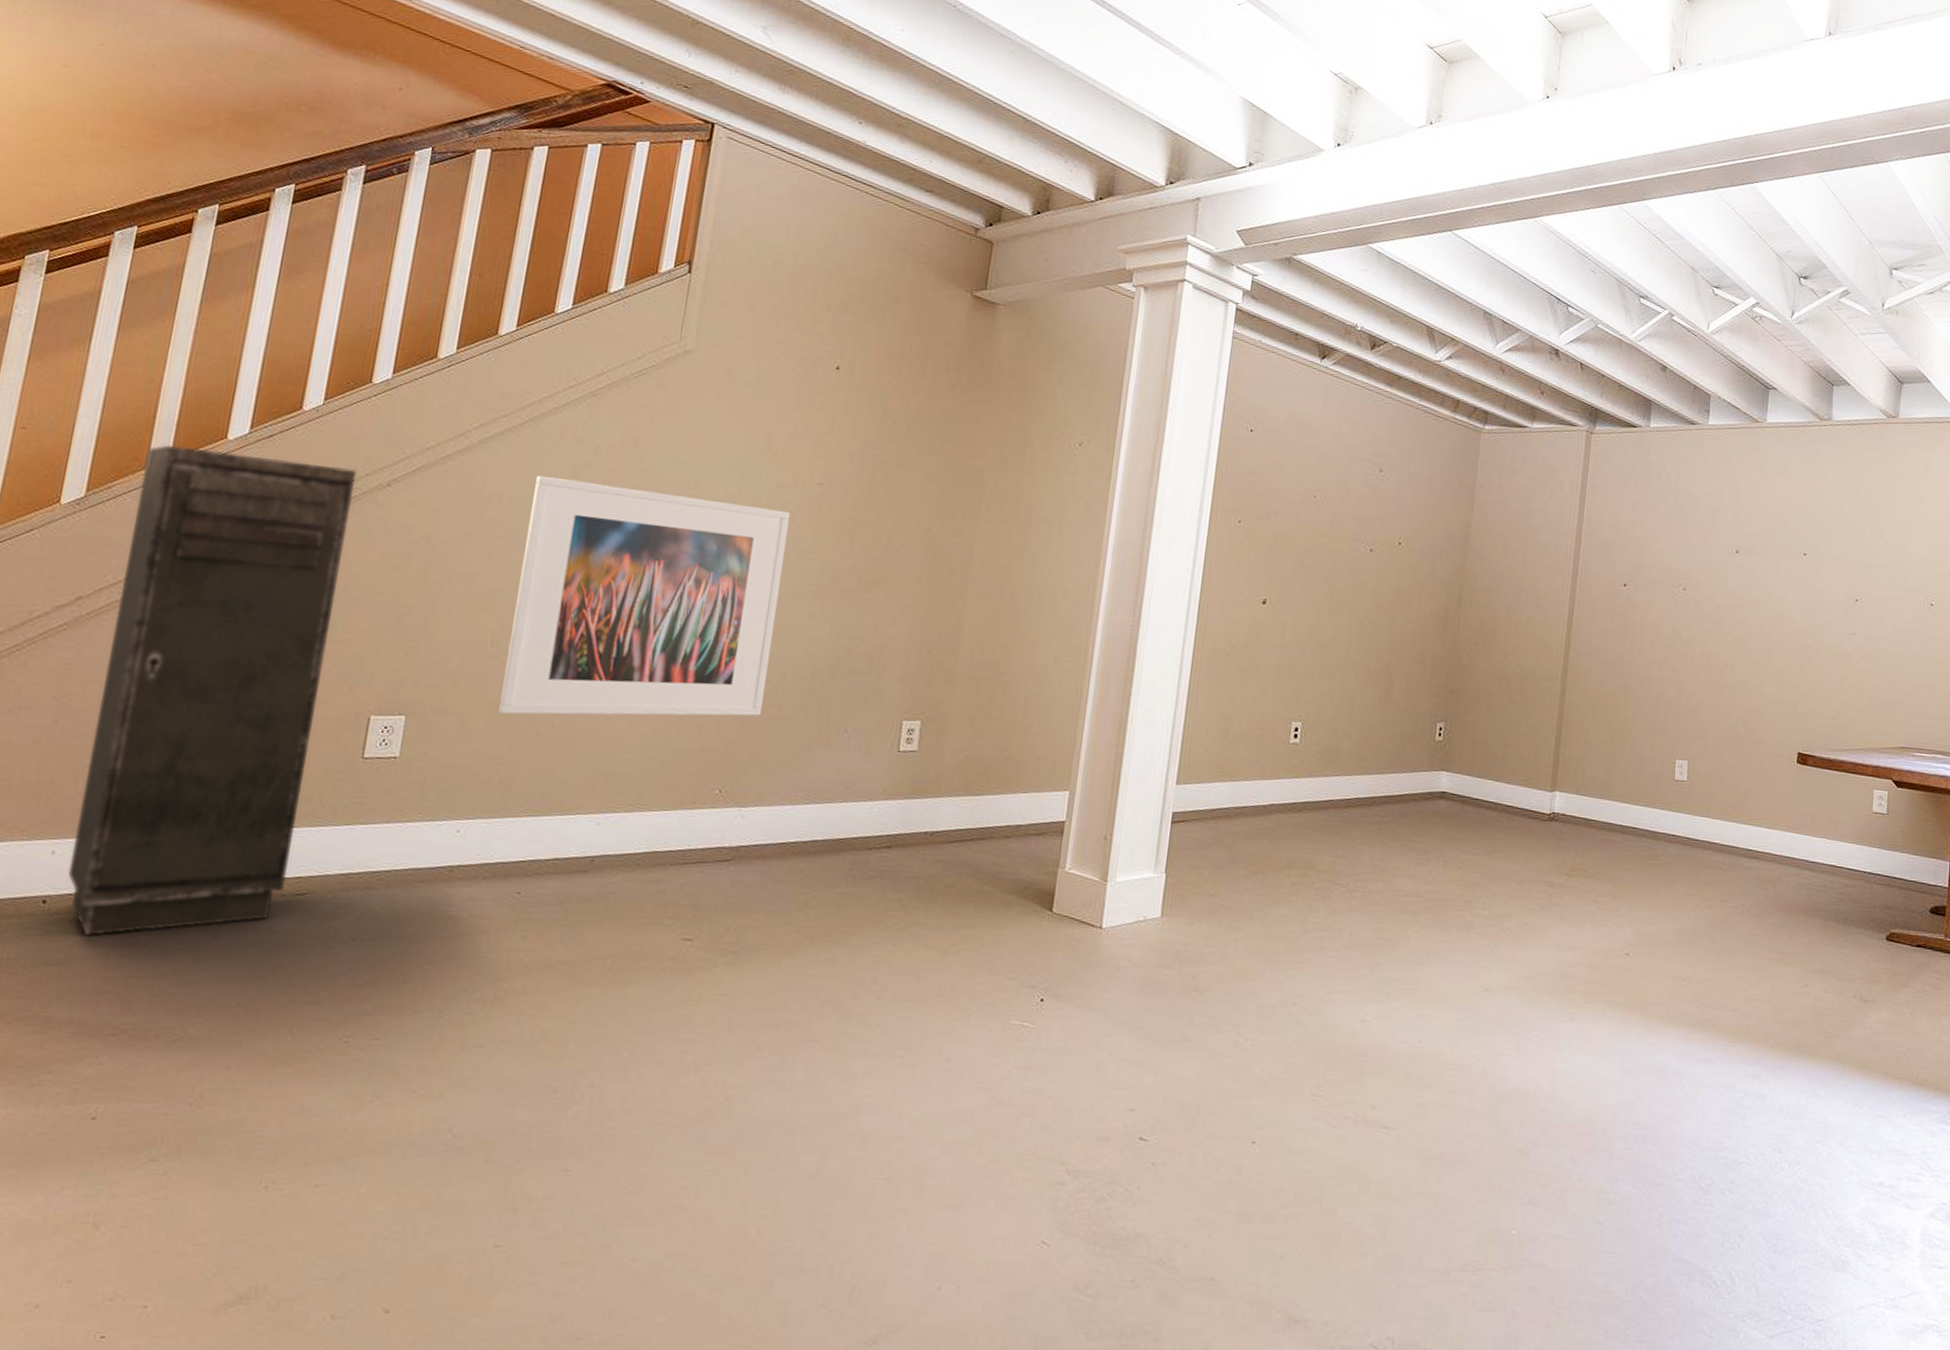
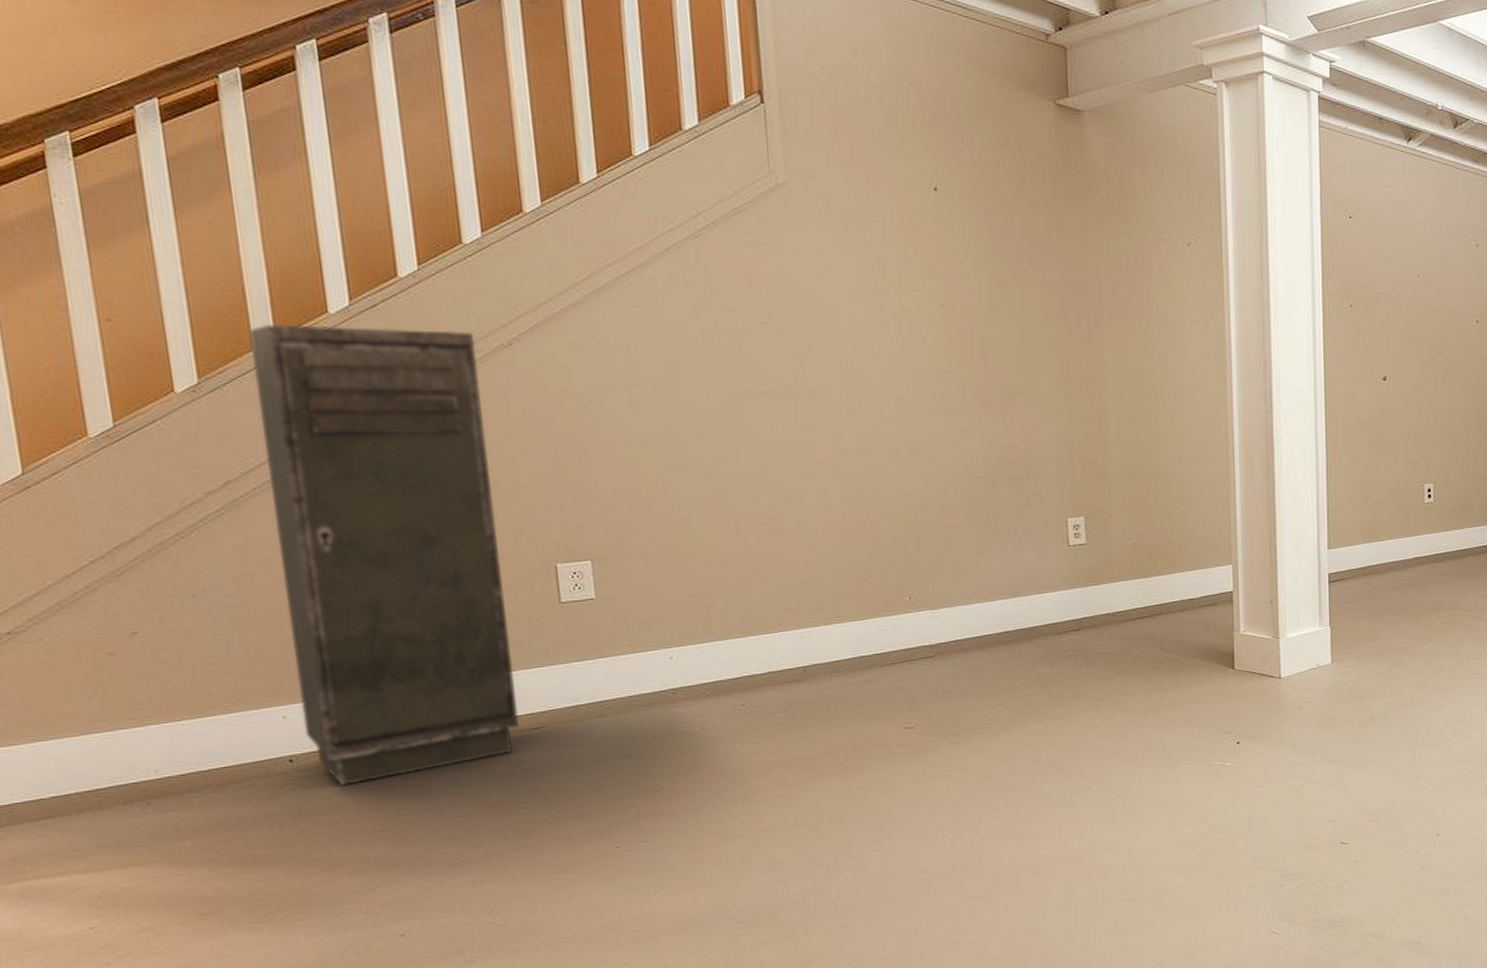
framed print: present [499,475,791,716] -> none [658,321,934,550]

